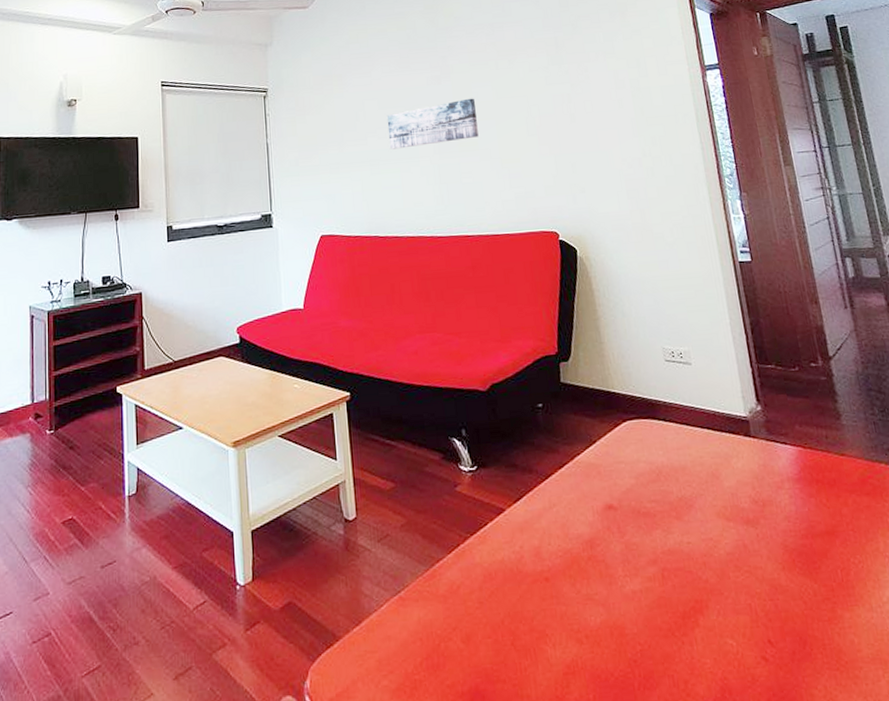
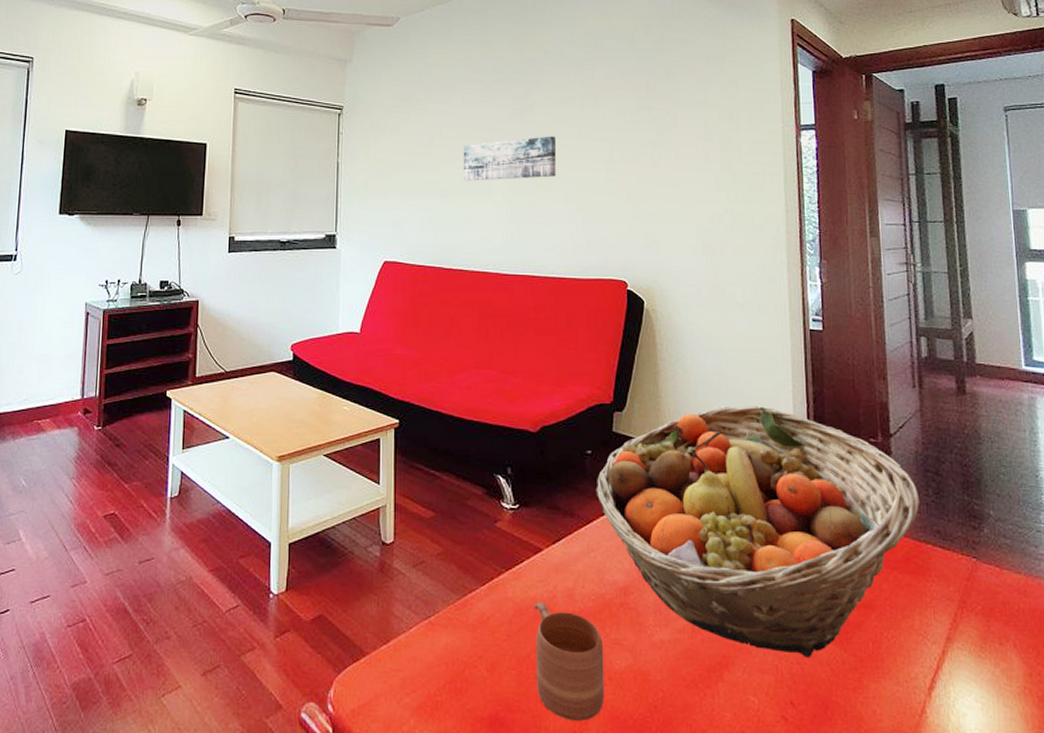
mug: none [502,563,583,686] -> present [534,601,605,721]
fruit basket: none [550,342,868,593] -> present [596,406,920,657]

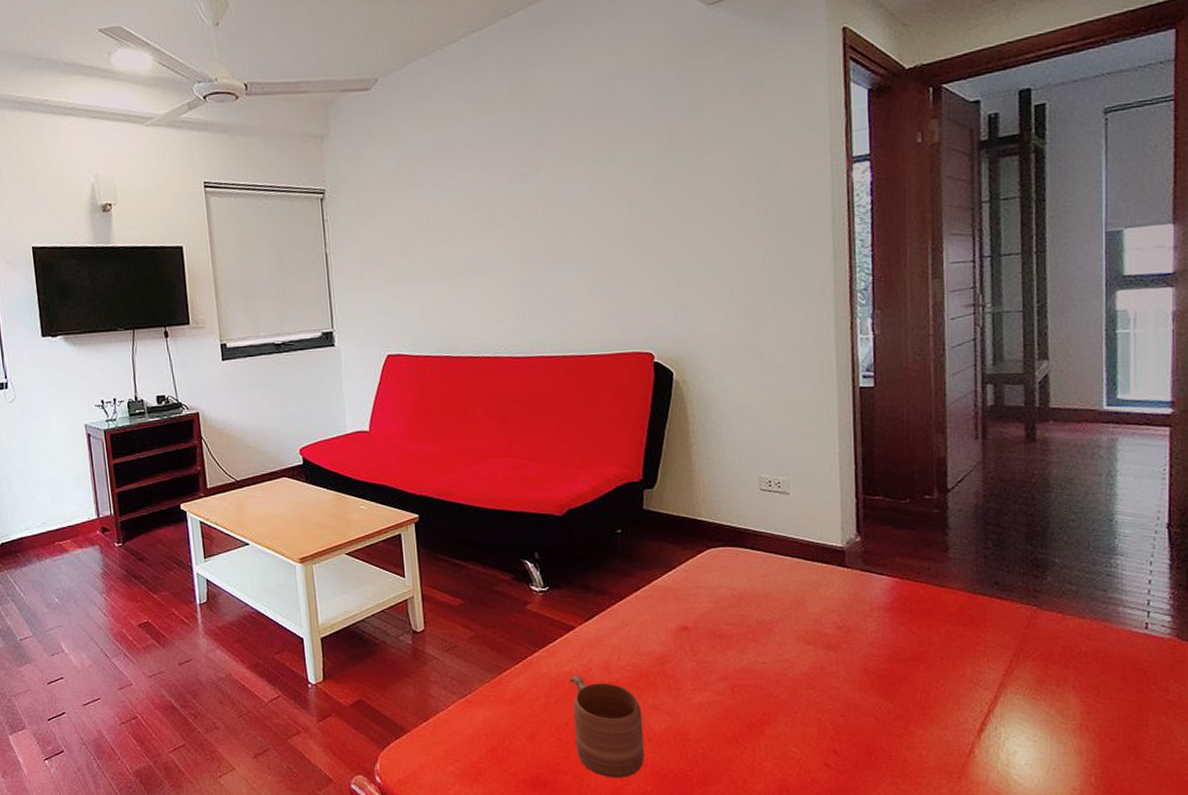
wall art: present [463,136,556,181] -> none [462,199,569,260]
fruit basket: present [596,406,920,657] -> none [628,471,978,710]

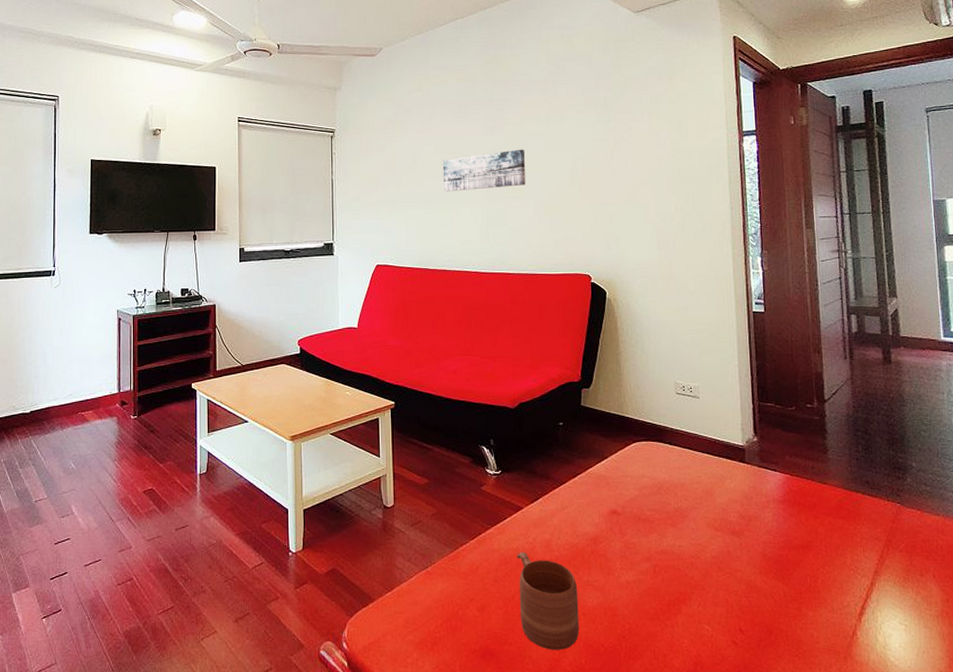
wall art: none [462,199,569,260] -> present [442,149,526,192]

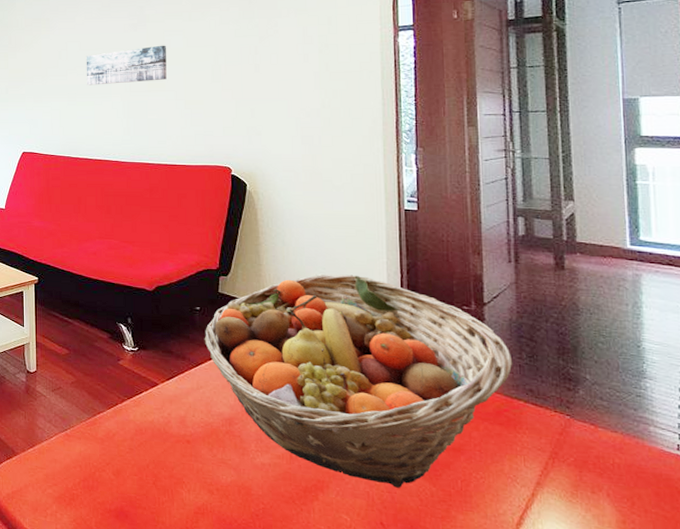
mug: present [516,551,579,650] -> none [152,424,213,521]
fruit basket: none [567,379,851,592] -> present [204,274,513,488]

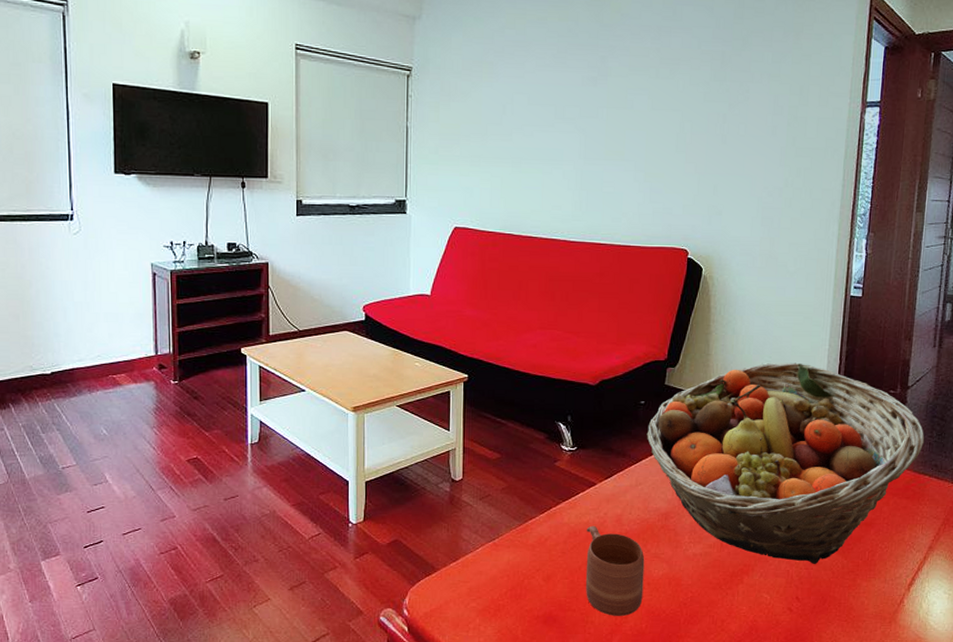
wall art: present [86,45,167,85] -> none [534,105,628,149]
mug: none [152,424,213,521] -> present [585,525,645,616]

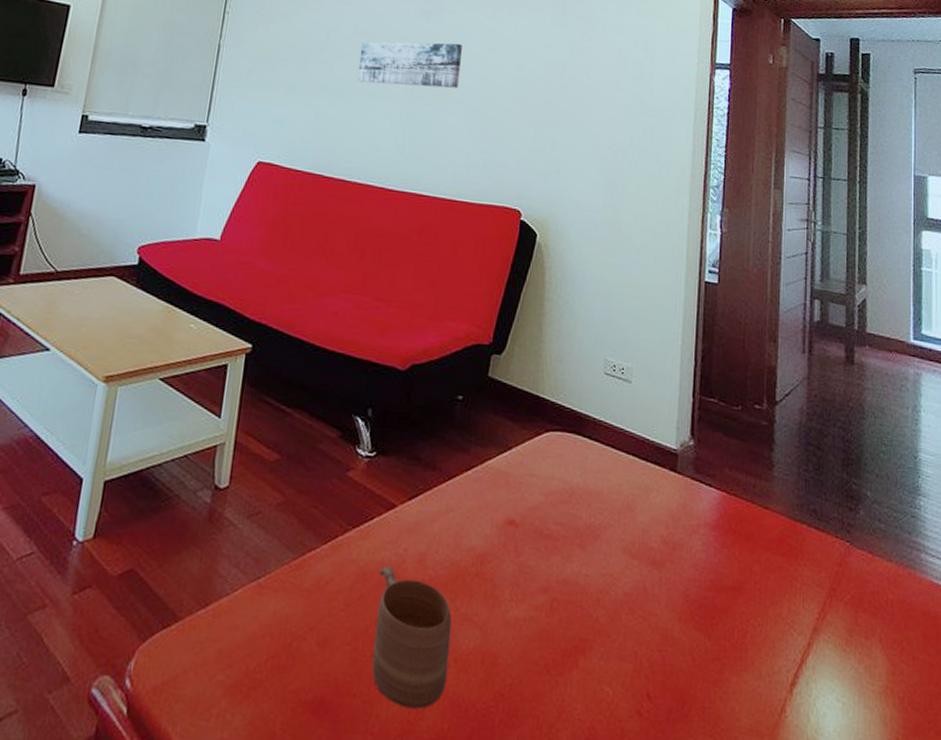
wall art: none [534,105,628,149] -> present [357,42,462,88]
fruit basket: present [646,362,925,564] -> none [462,358,800,644]

